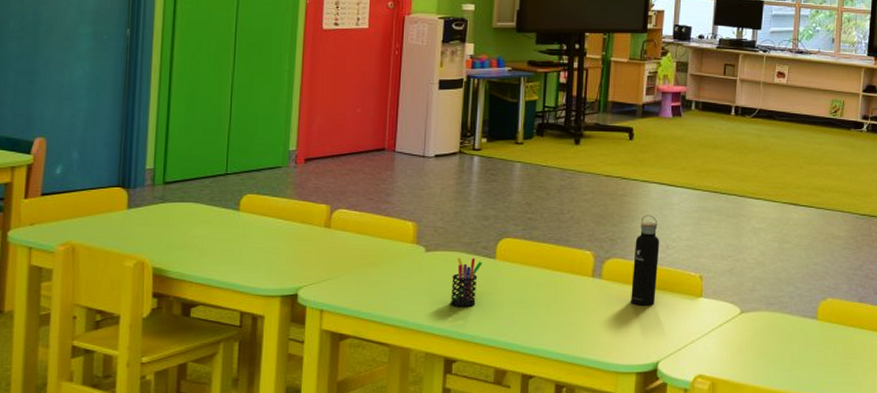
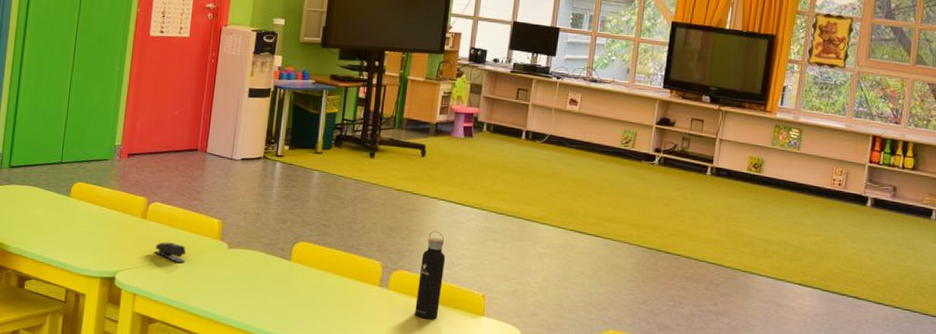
stapler: none [342,251,379,272] -> present [154,242,187,263]
pen holder: present [450,257,482,308] -> none [247,256,279,305]

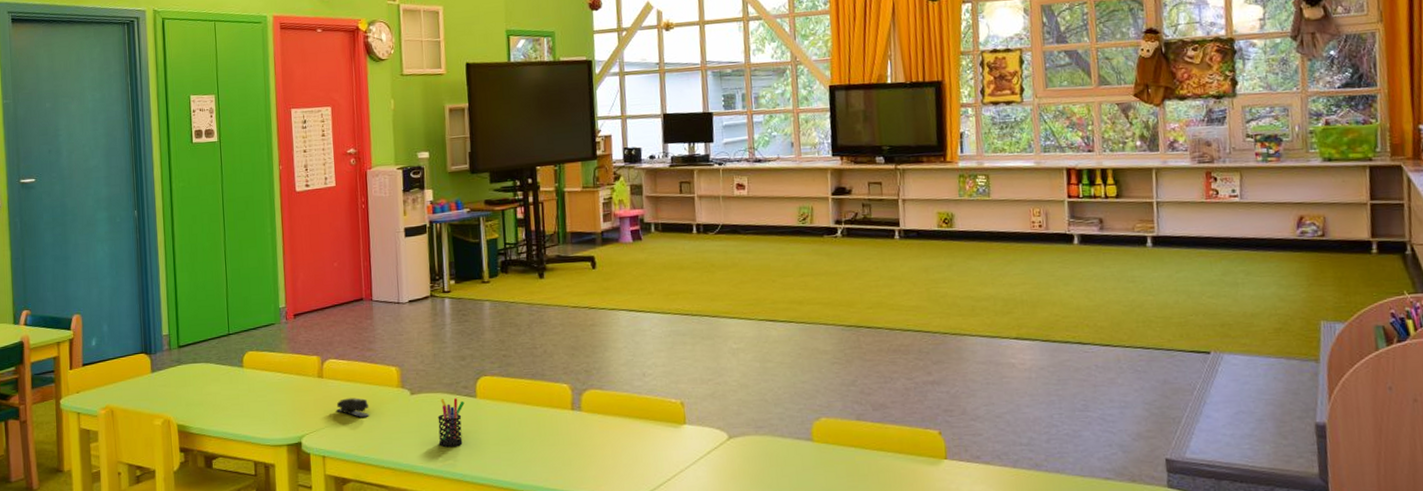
pen holder: none [247,256,279,305] -> present [438,398,465,448]
water bottle: present [414,230,446,320] -> none [610,343,638,436]

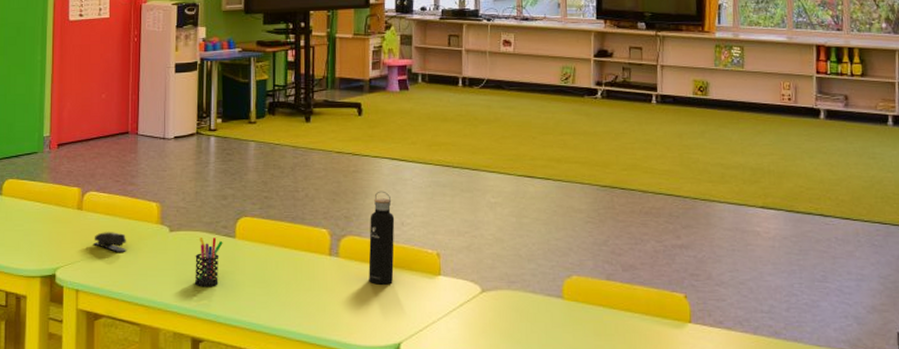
water bottle: none [610,343,638,436] -> present [368,191,395,285]

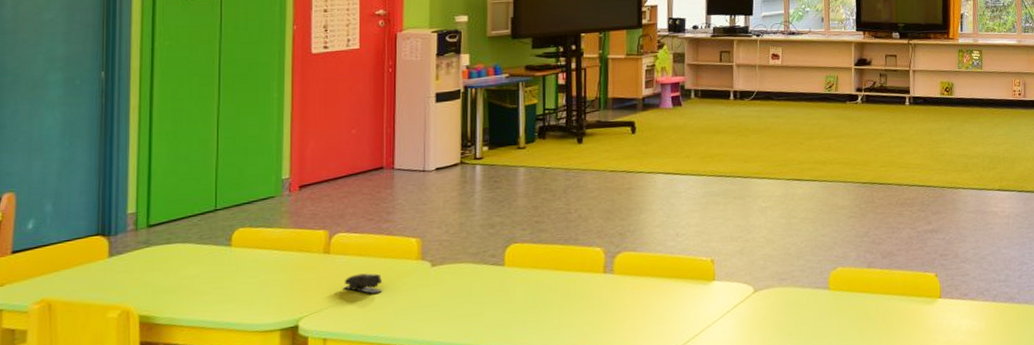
pen holder: present [194,236,223,287] -> none [459,267,491,320]
water bottle: present [368,191,395,285] -> none [644,205,670,296]

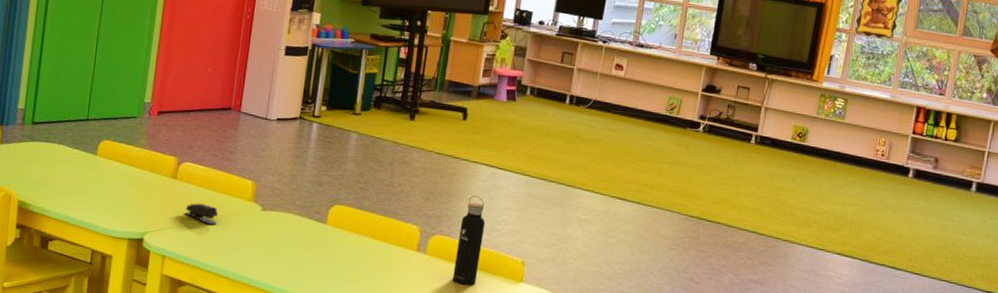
water bottle: none [644,205,670,296] -> present [452,195,486,286]

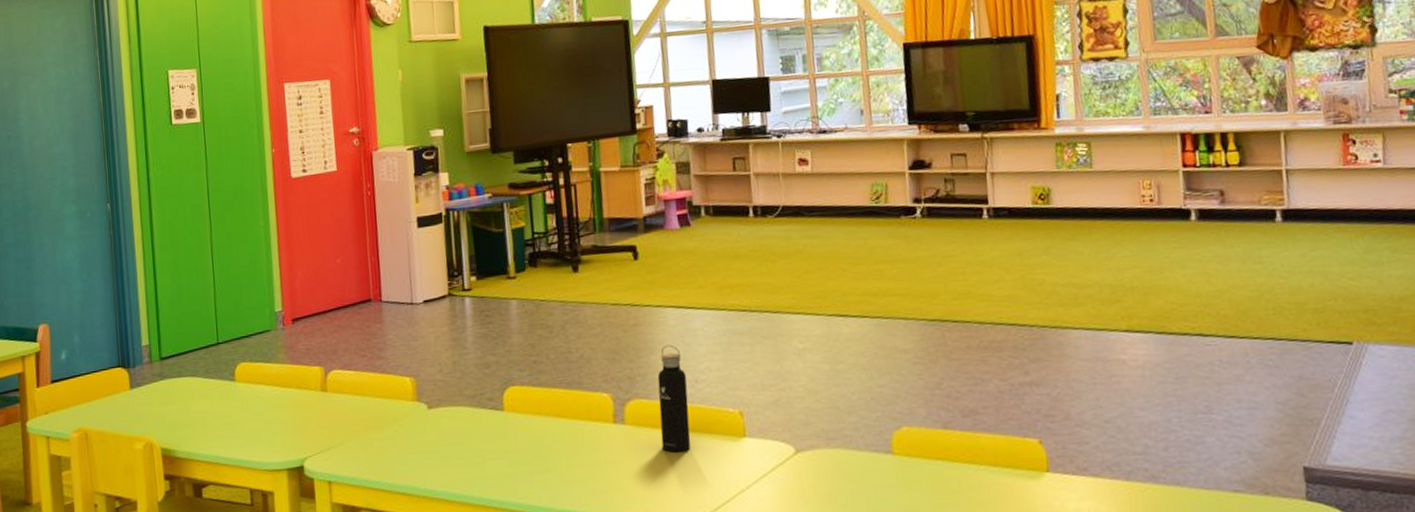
stapler: present [185,203,219,225] -> none [343,413,382,436]

